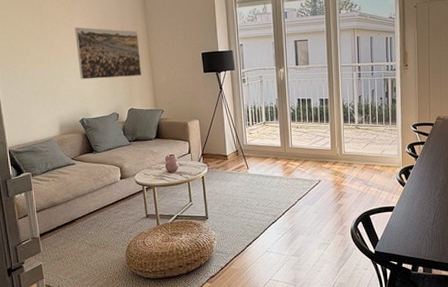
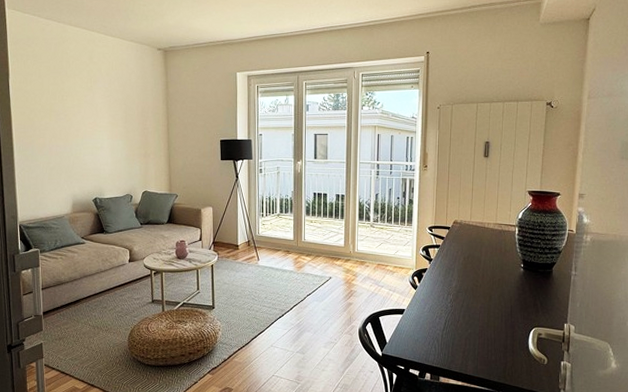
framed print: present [75,27,141,80] -> none [95,106,159,159]

